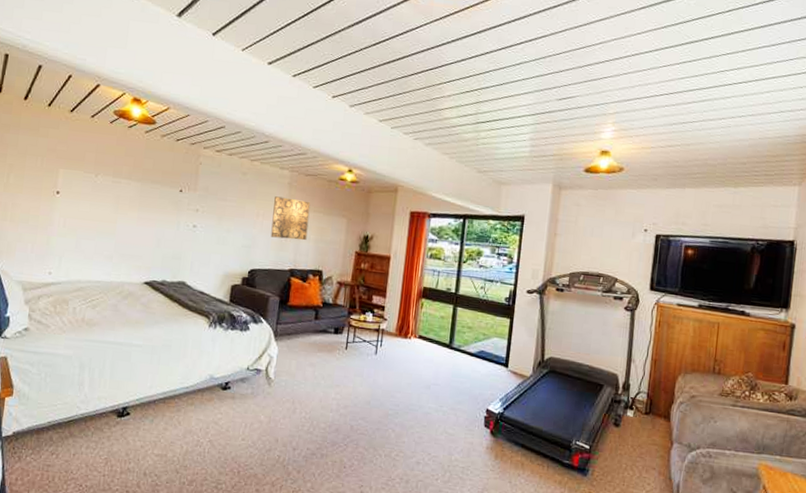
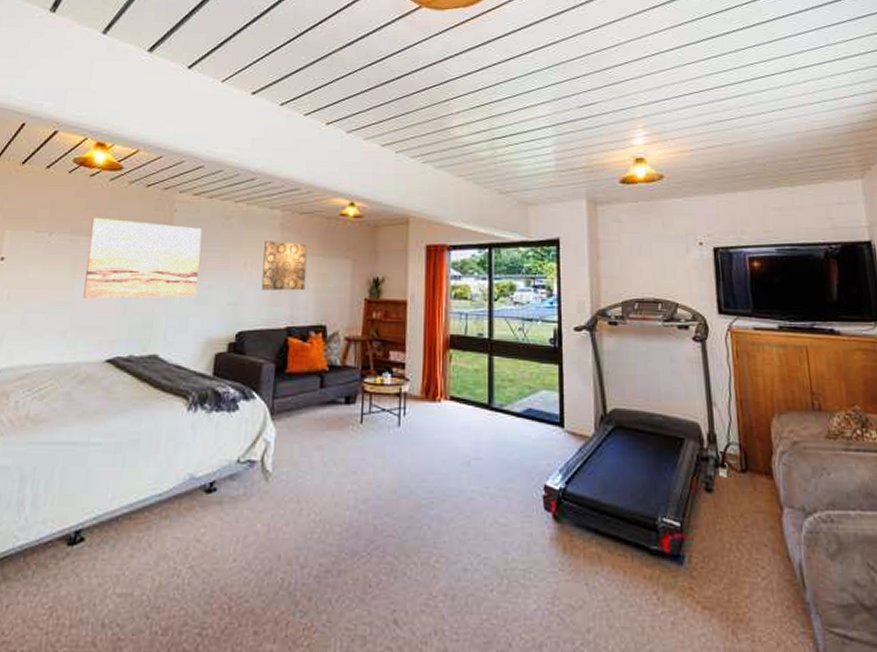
wall art: none [125,163,223,238] -> present [83,217,202,299]

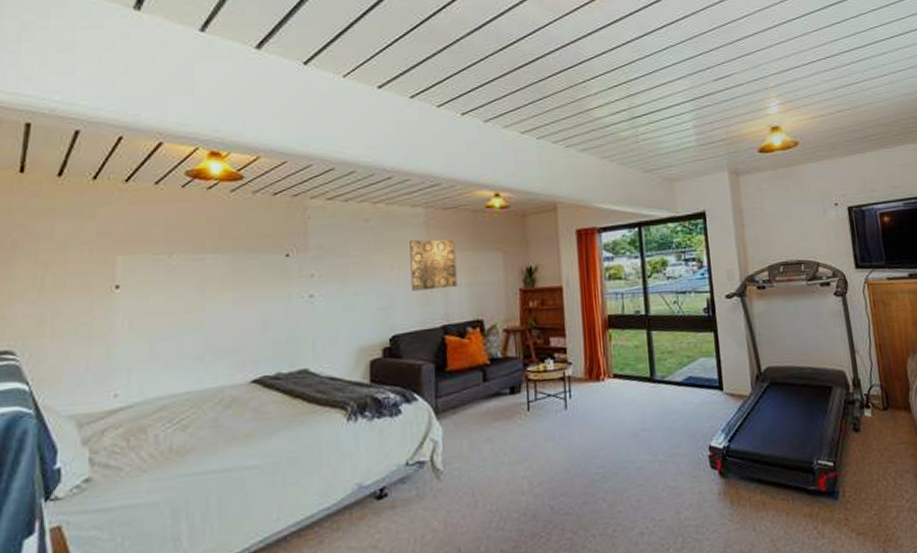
wall art: present [83,217,202,299] -> none [216,232,342,319]

